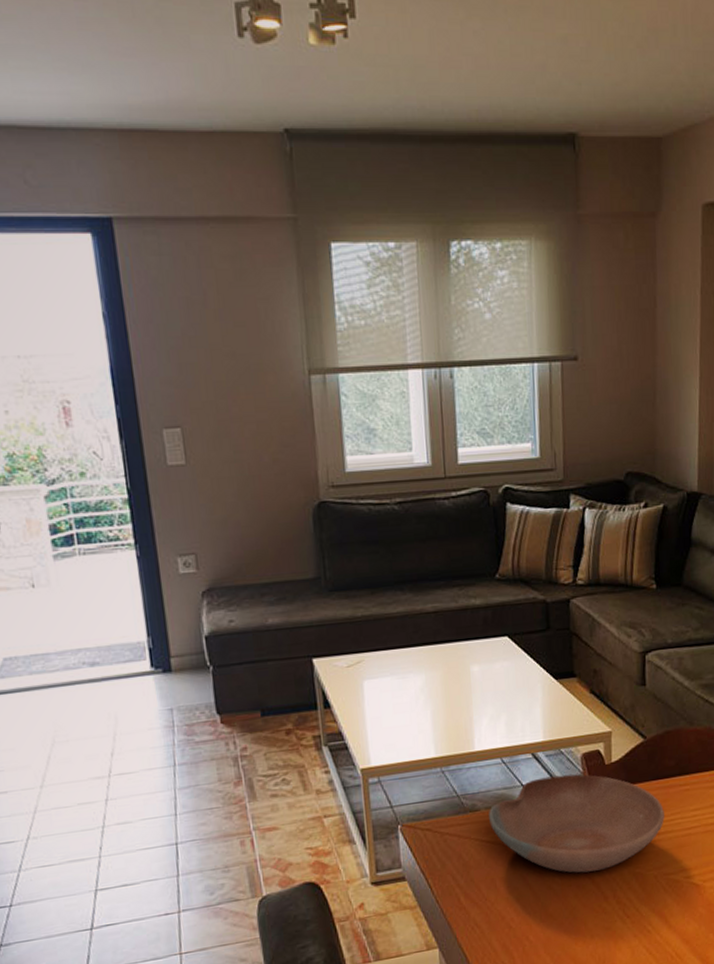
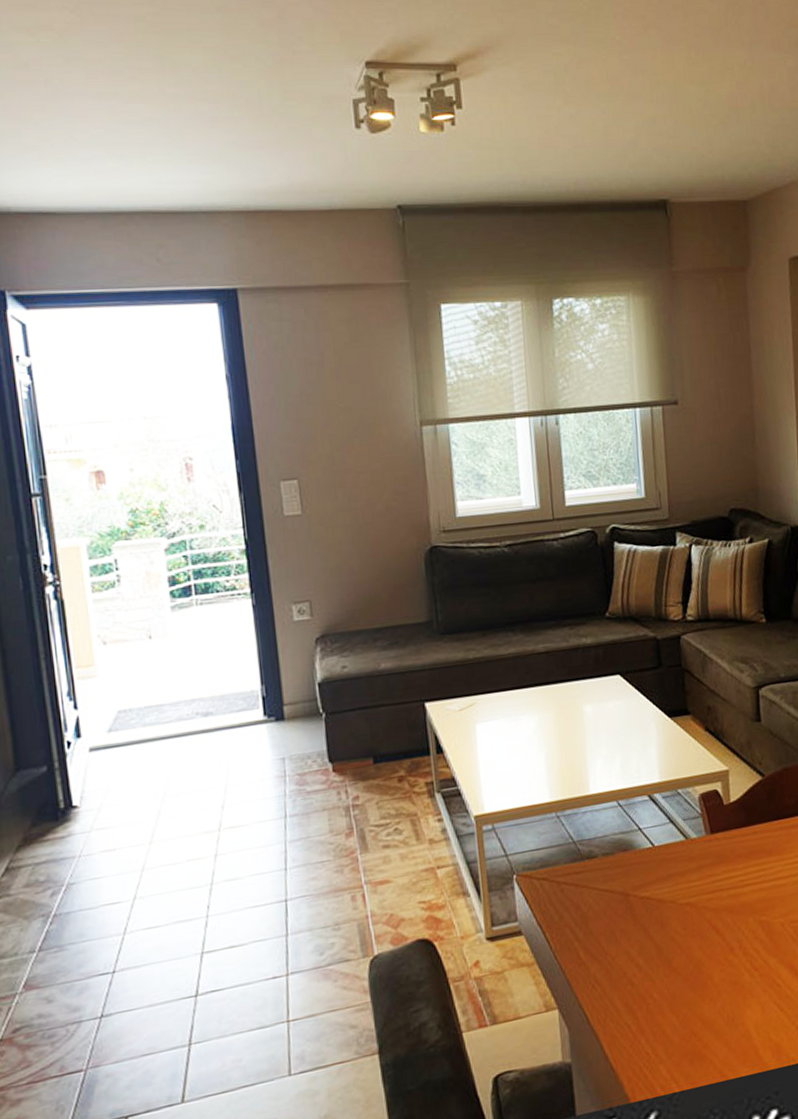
bowl: present [488,774,664,873] -> none [605,816,788,923]

